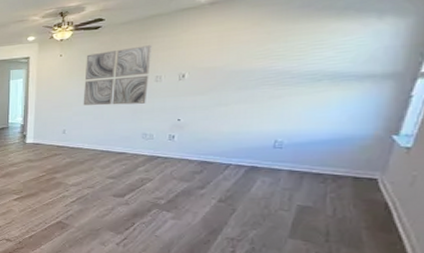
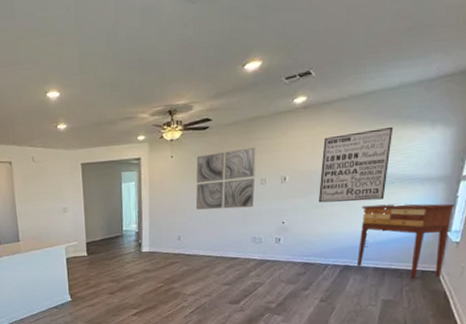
wall art: none [222,19,325,101] -> present [318,126,394,203]
console table: none [266,103,406,186] -> present [356,203,454,279]

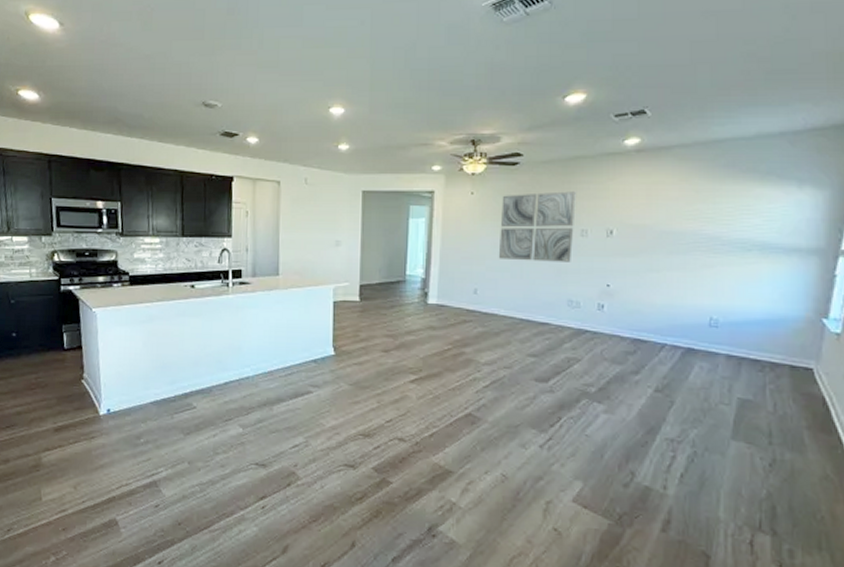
wall art: present [318,126,394,203] -> none [653,182,750,269]
console table: present [356,203,454,279] -> none [703,275,831,377]

